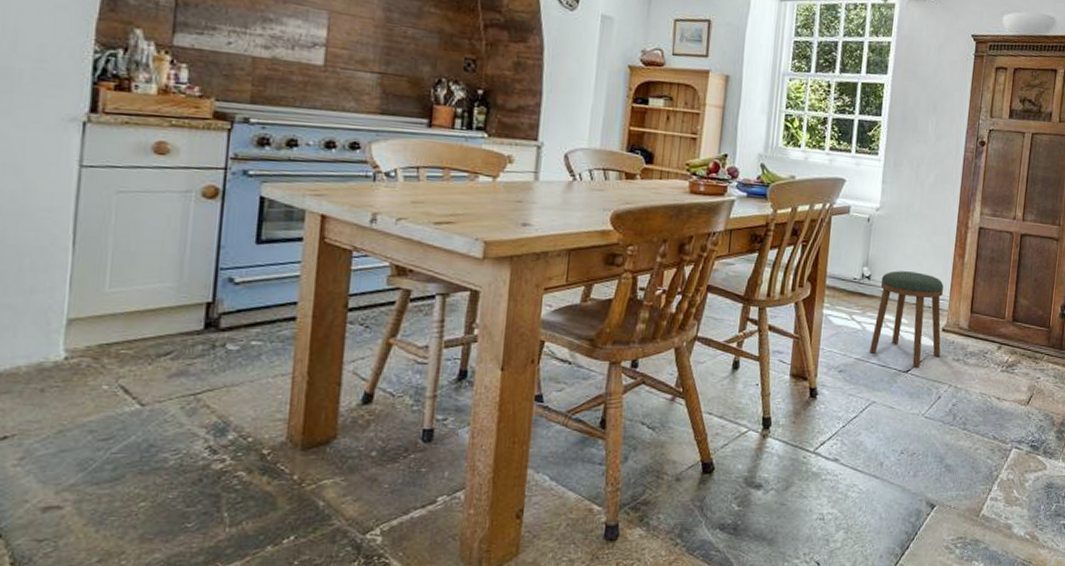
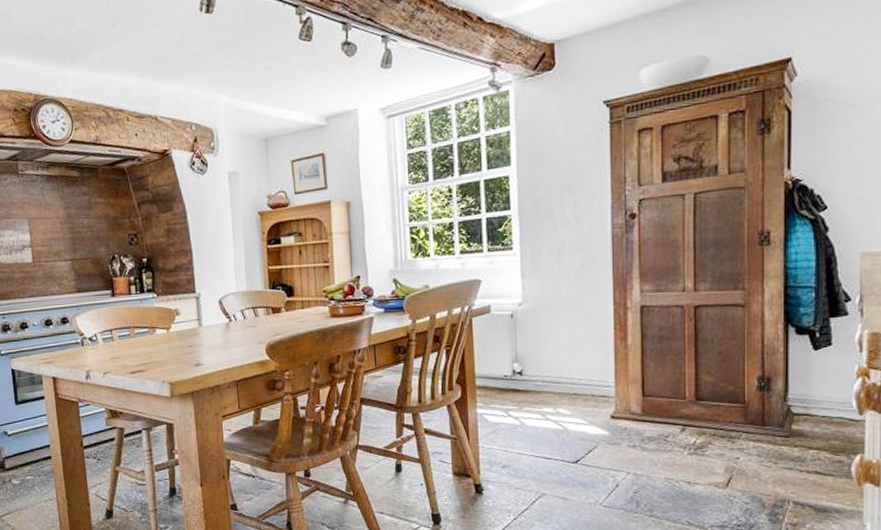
stool: present [870,271,944,367] -> none [532,361,613,457]

